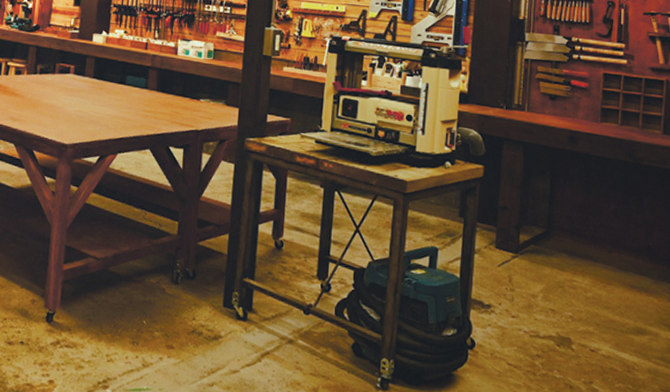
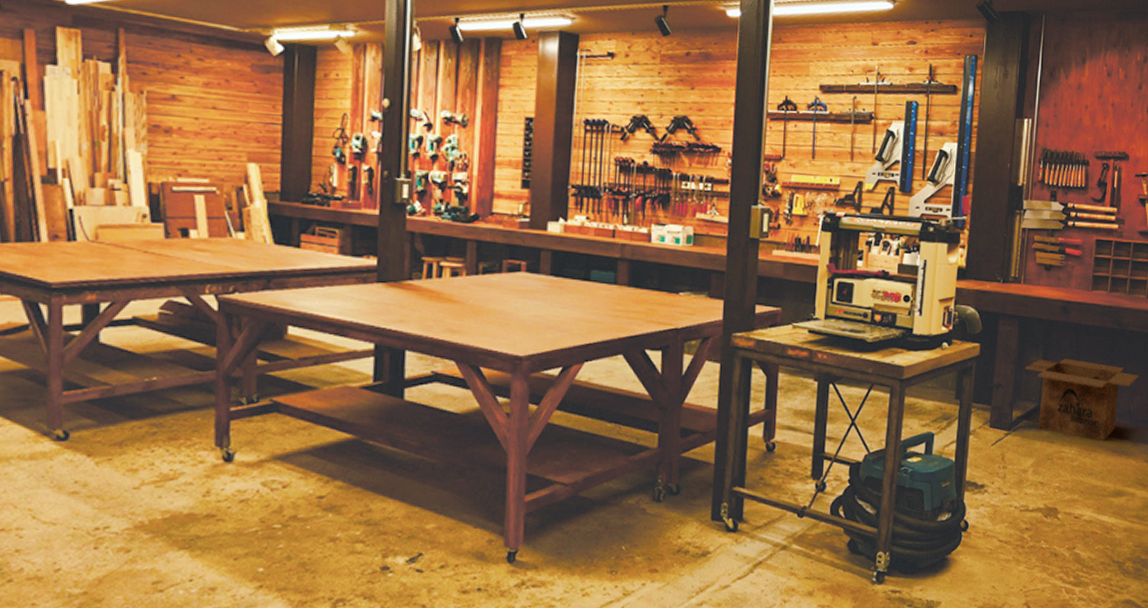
cardboard box: none [531,186,657,276] -> present [1025,358,1139,442]

